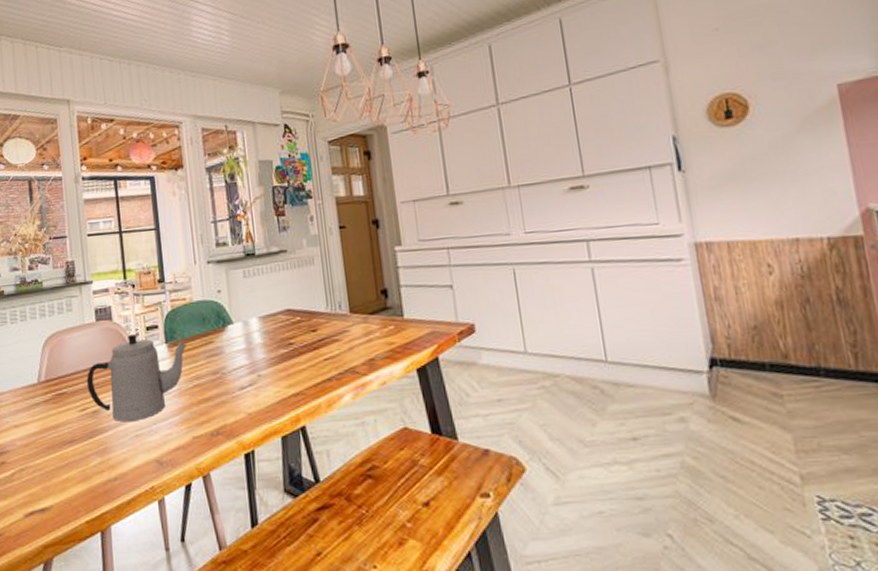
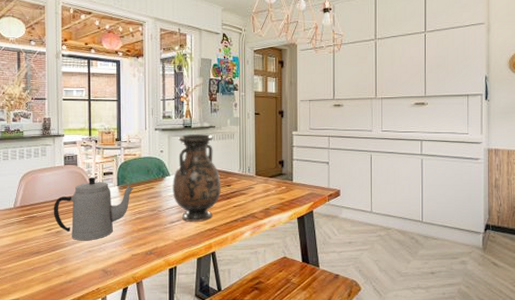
vase: none [237,262,304,386] -> present [172,134,221,222]

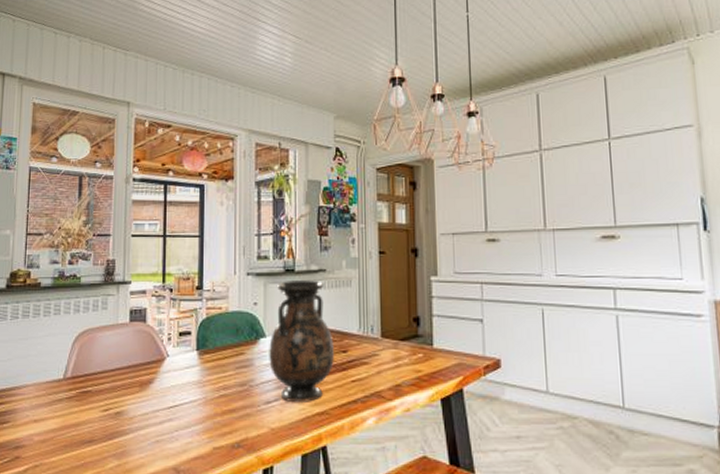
teapot: present [53,177,134,241] -> none [112,338,218,427]

